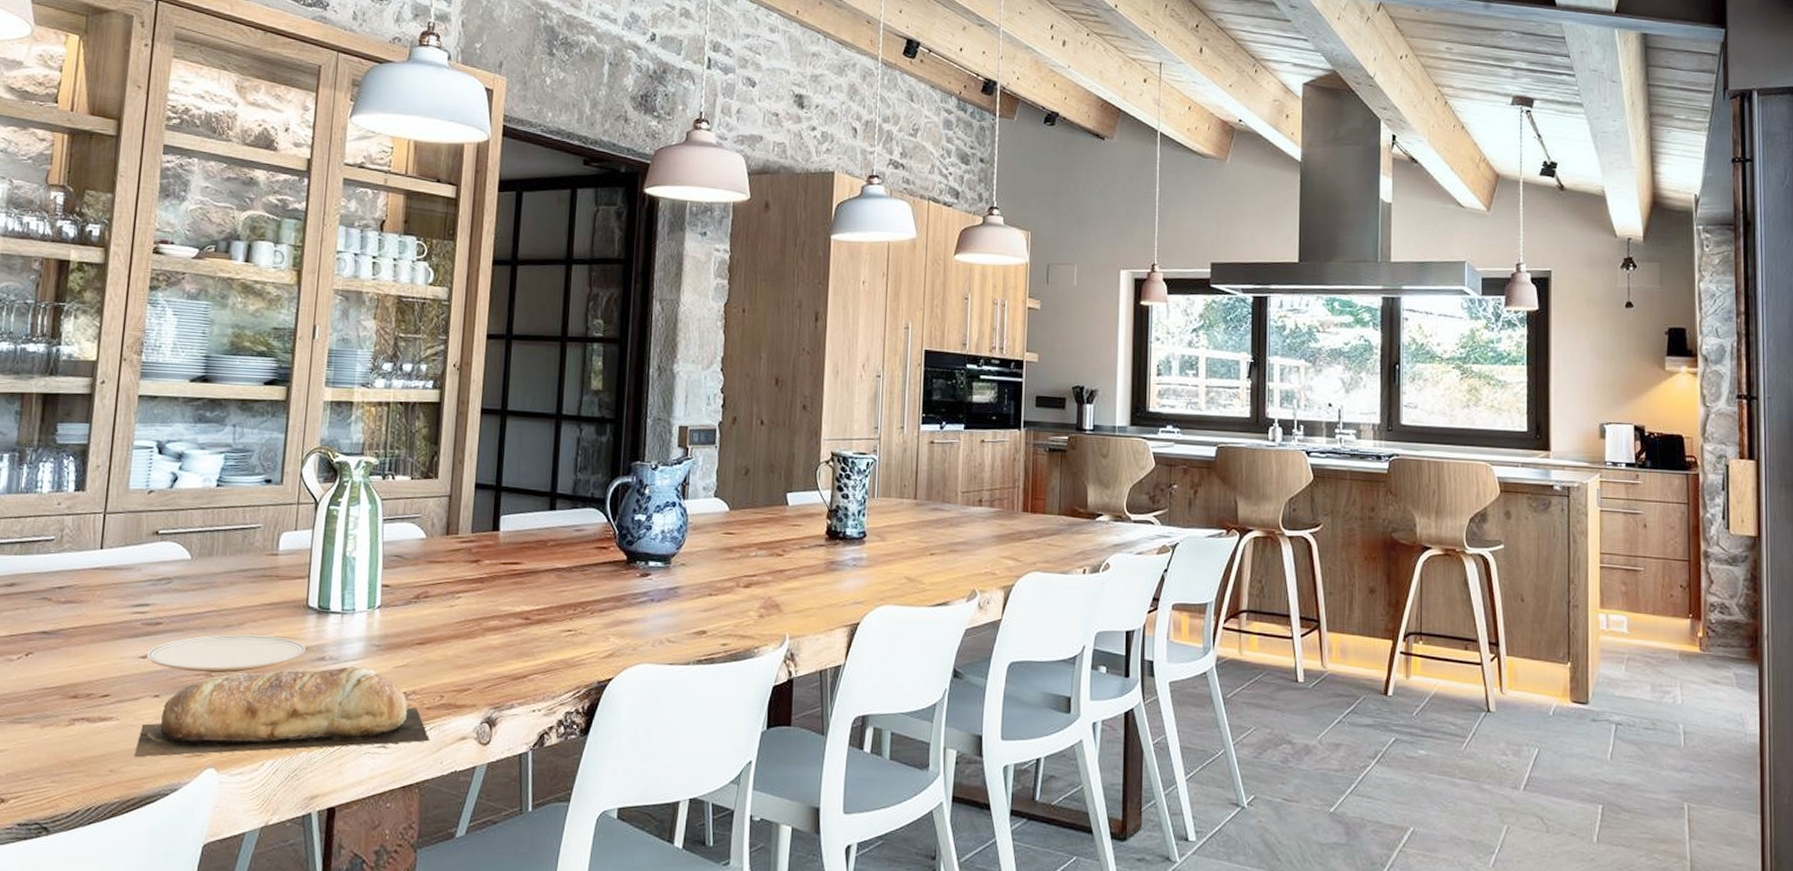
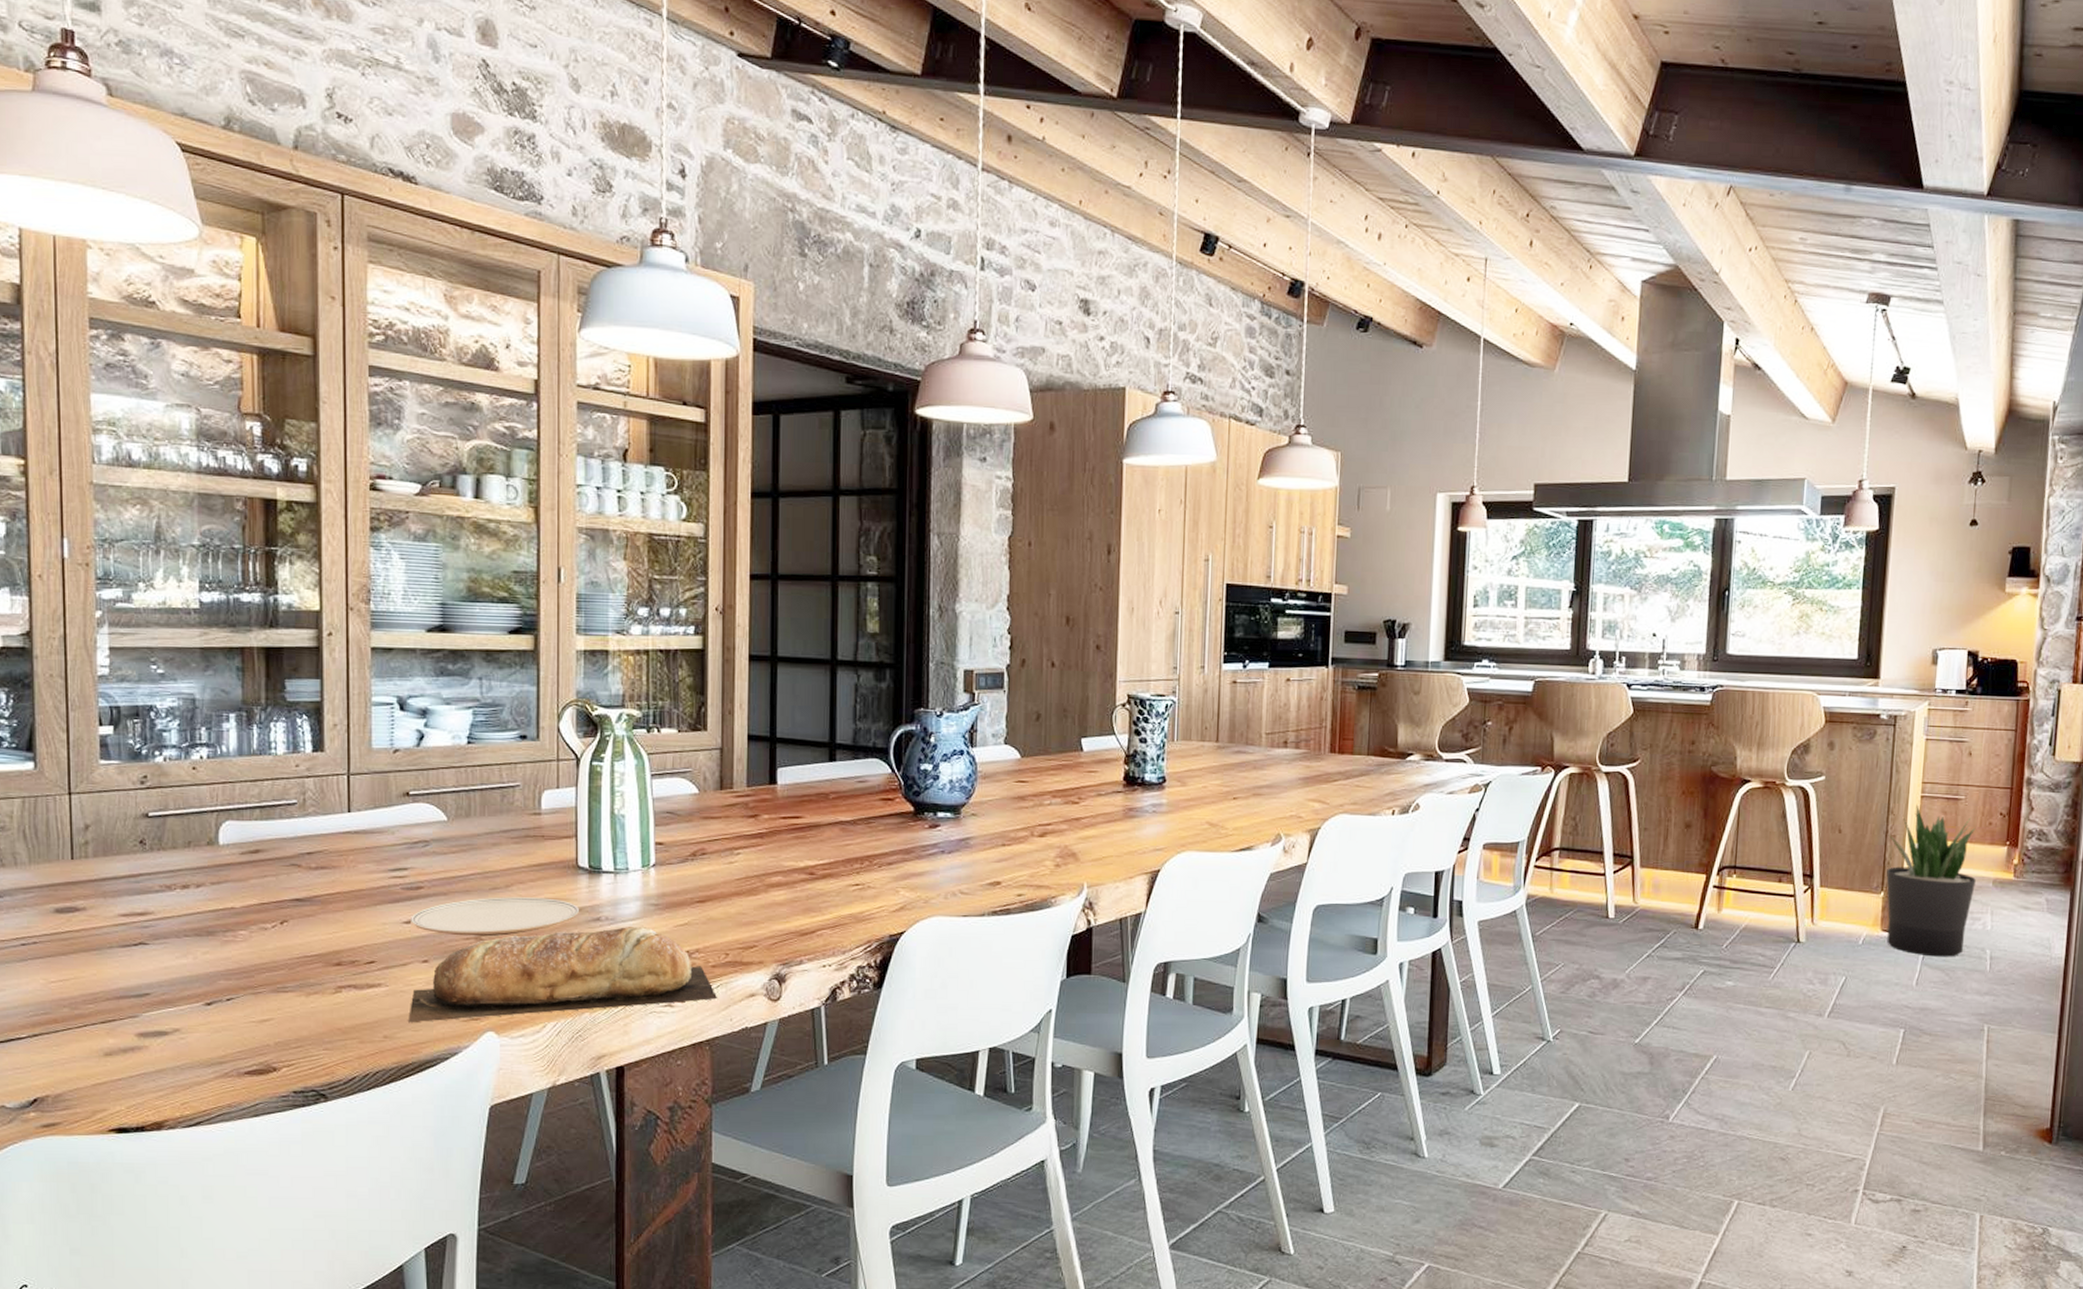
planter: none [1571,575,1662,731] -> present [1886,804,1976,957]

